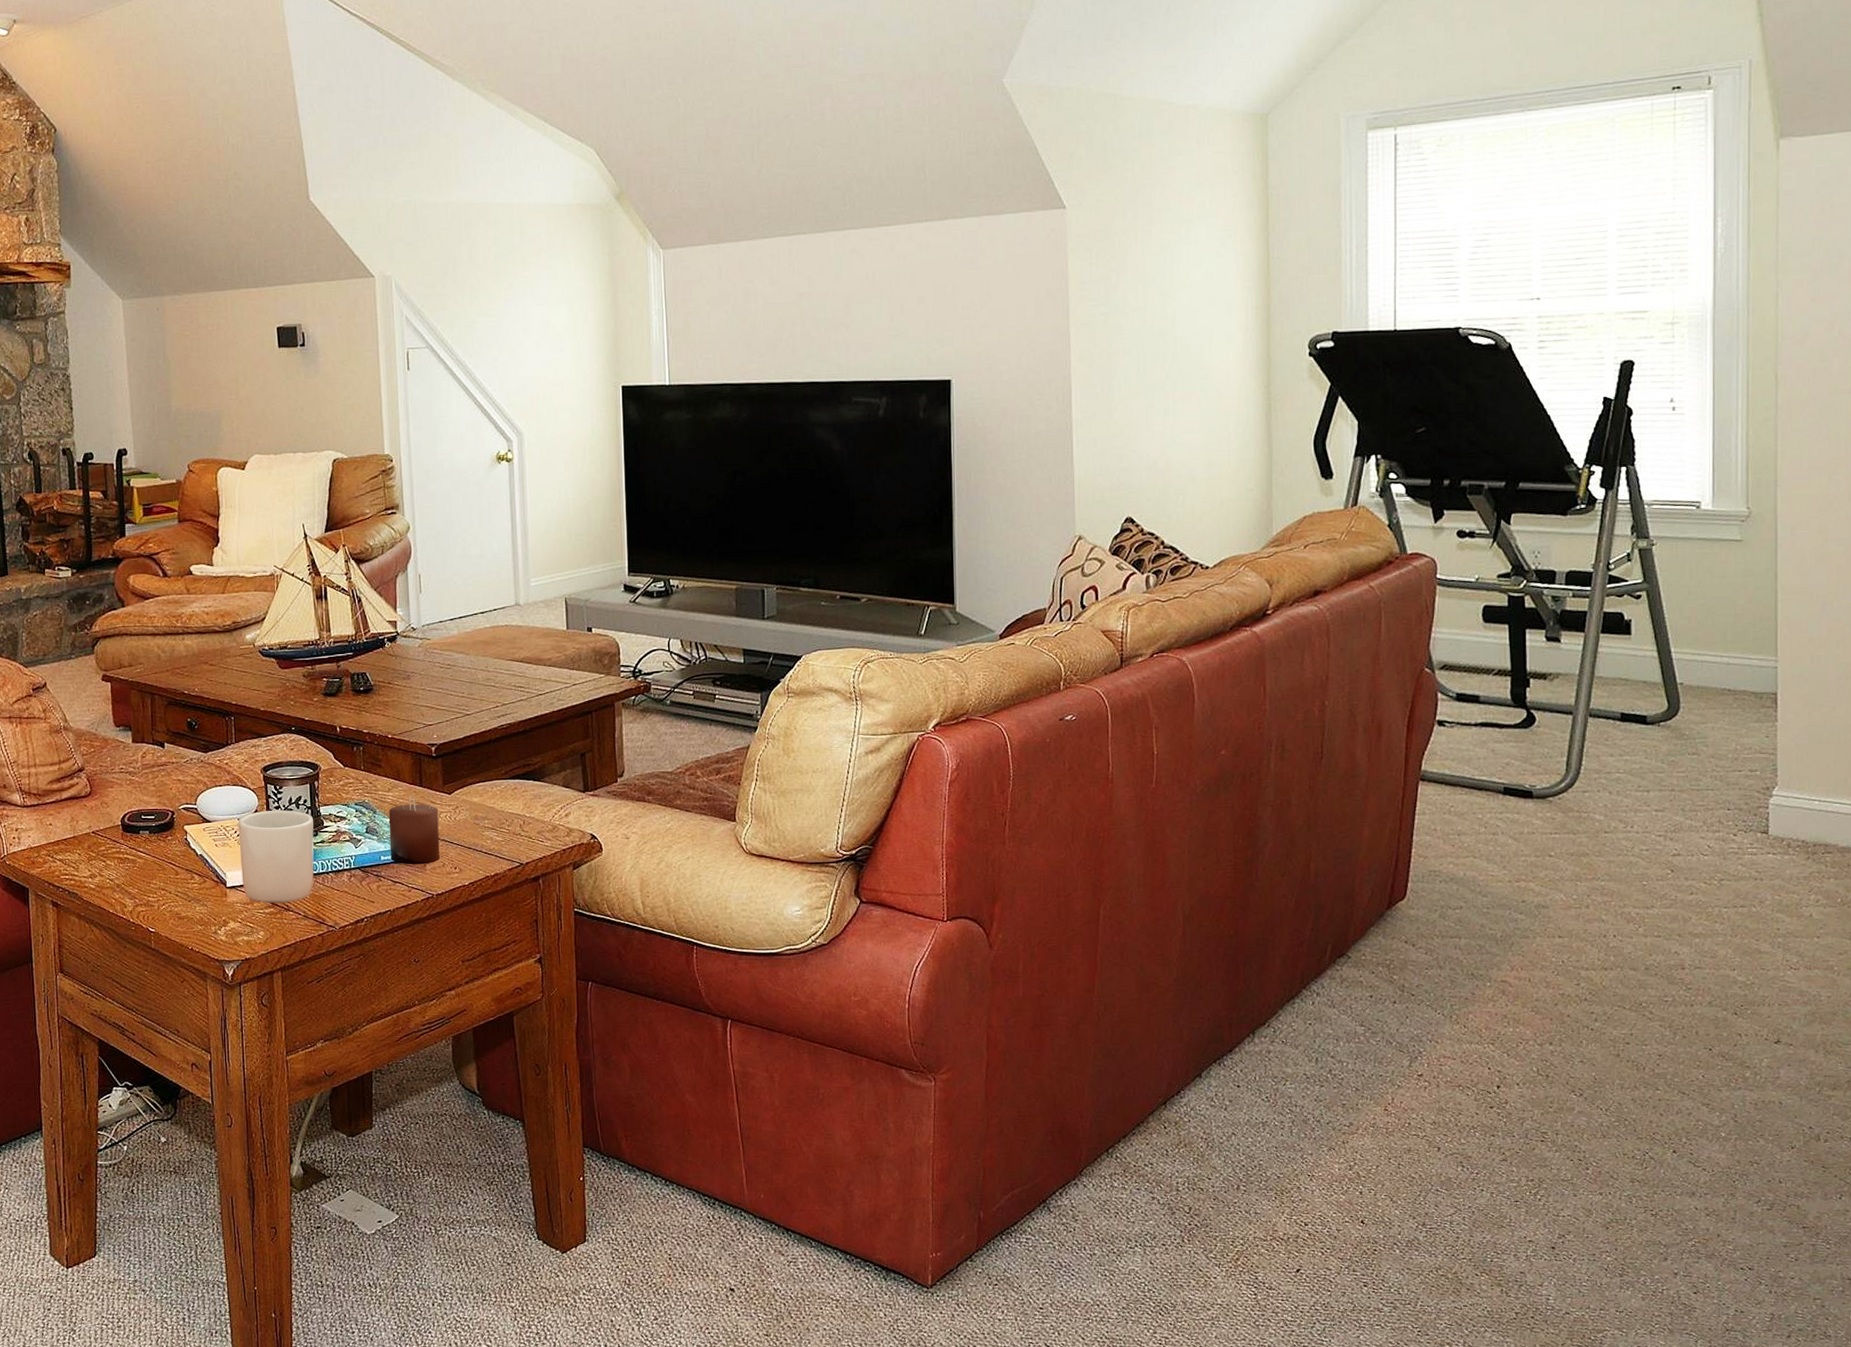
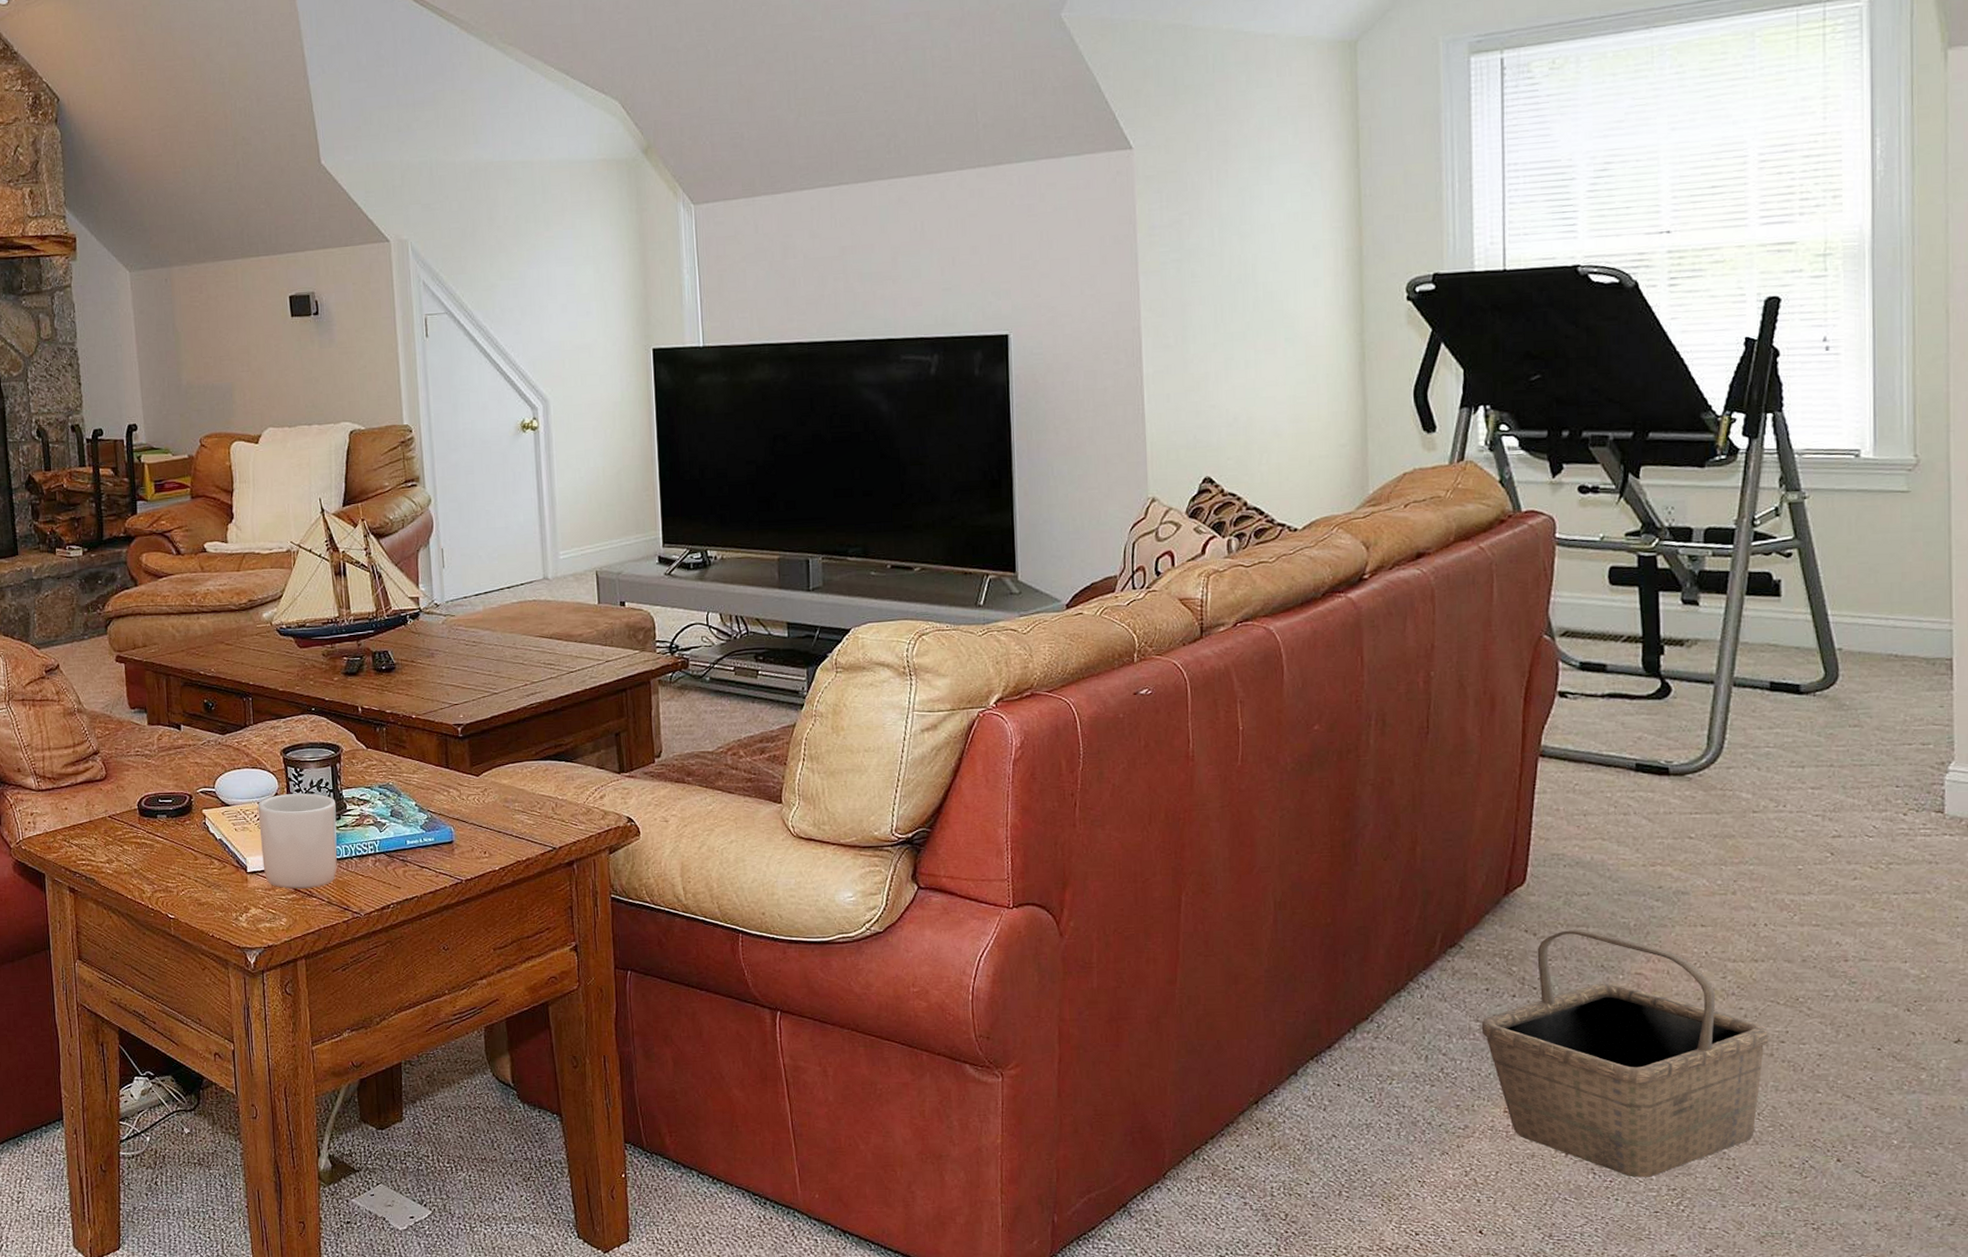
candle: present [388,796,440,865] -> none [414,778,469,850]
basket: none [1365,940,1616,1170] -> present [1481,929,1769,1177]

